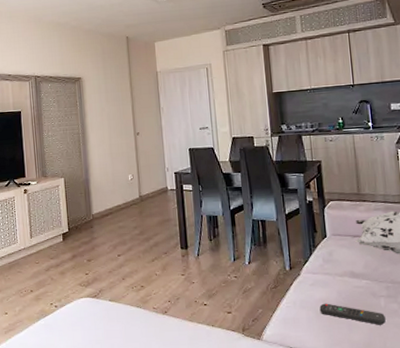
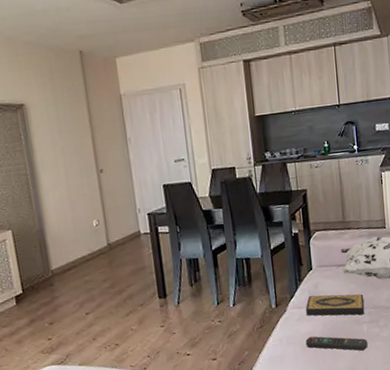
hardback book: none [320,262,382,288] -> present [306,294,365,316]

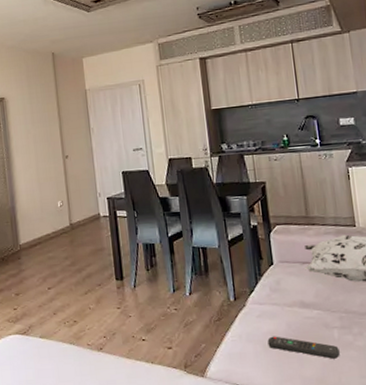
hardback book: present [306,294,365,316] -> none [267,291,335,319]

